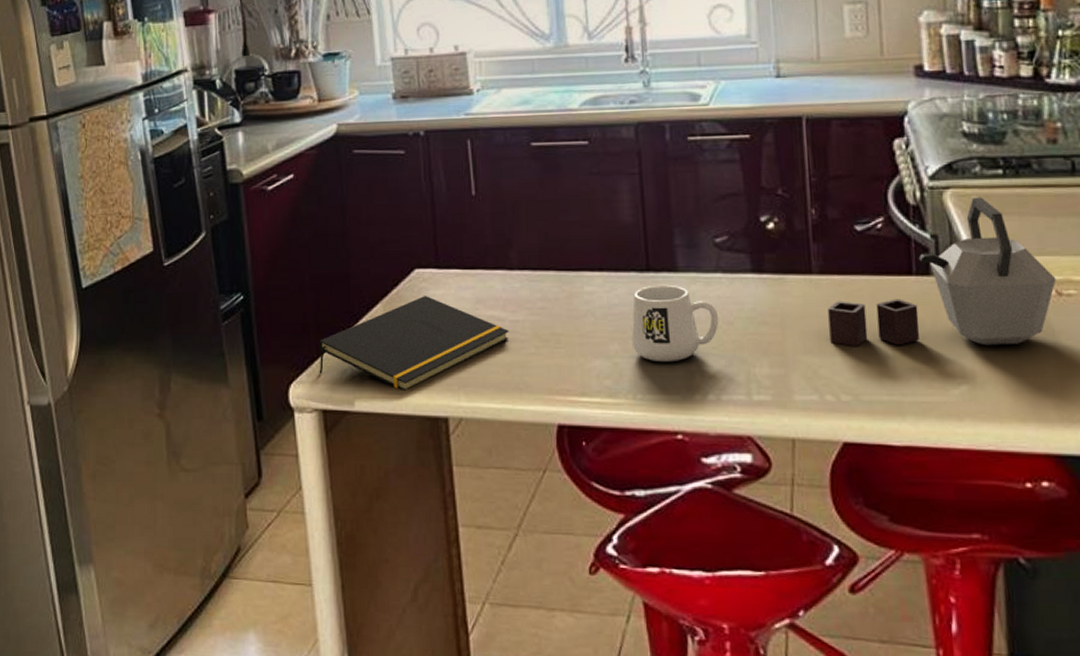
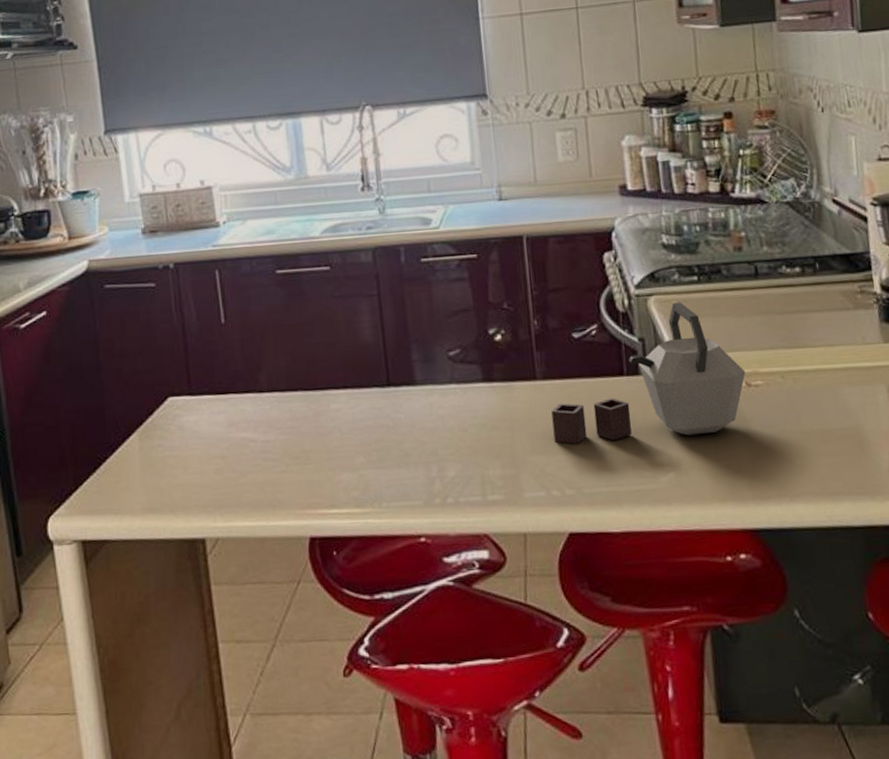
notepad: present [318,296,509,390] -> none [76,422,261,516]
mug: present [631,284,719,363] -> none [375,397,455,471]

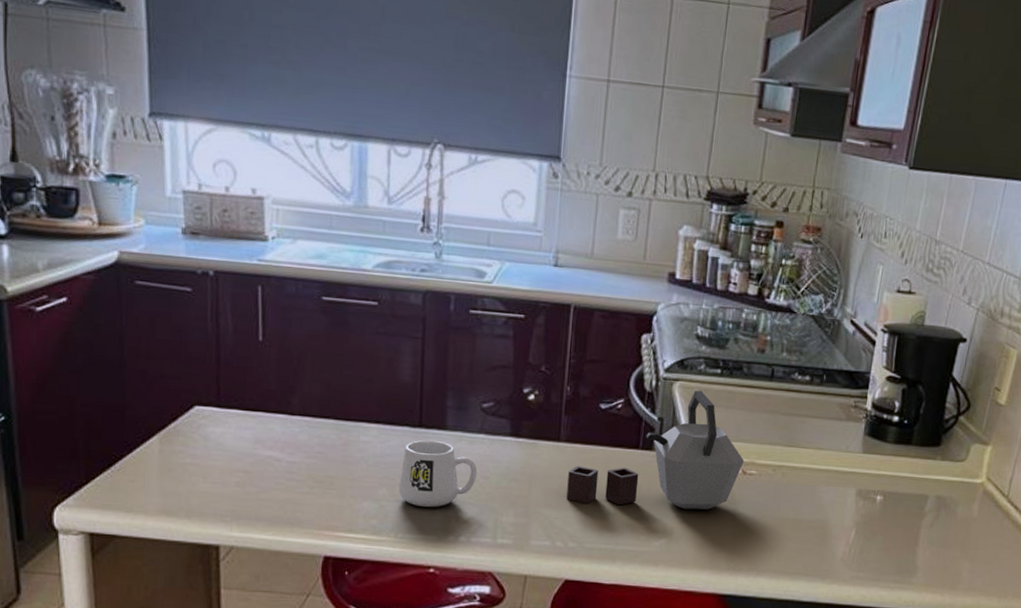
mug: none [375,397,455,471] -> present [398,440,478,508]

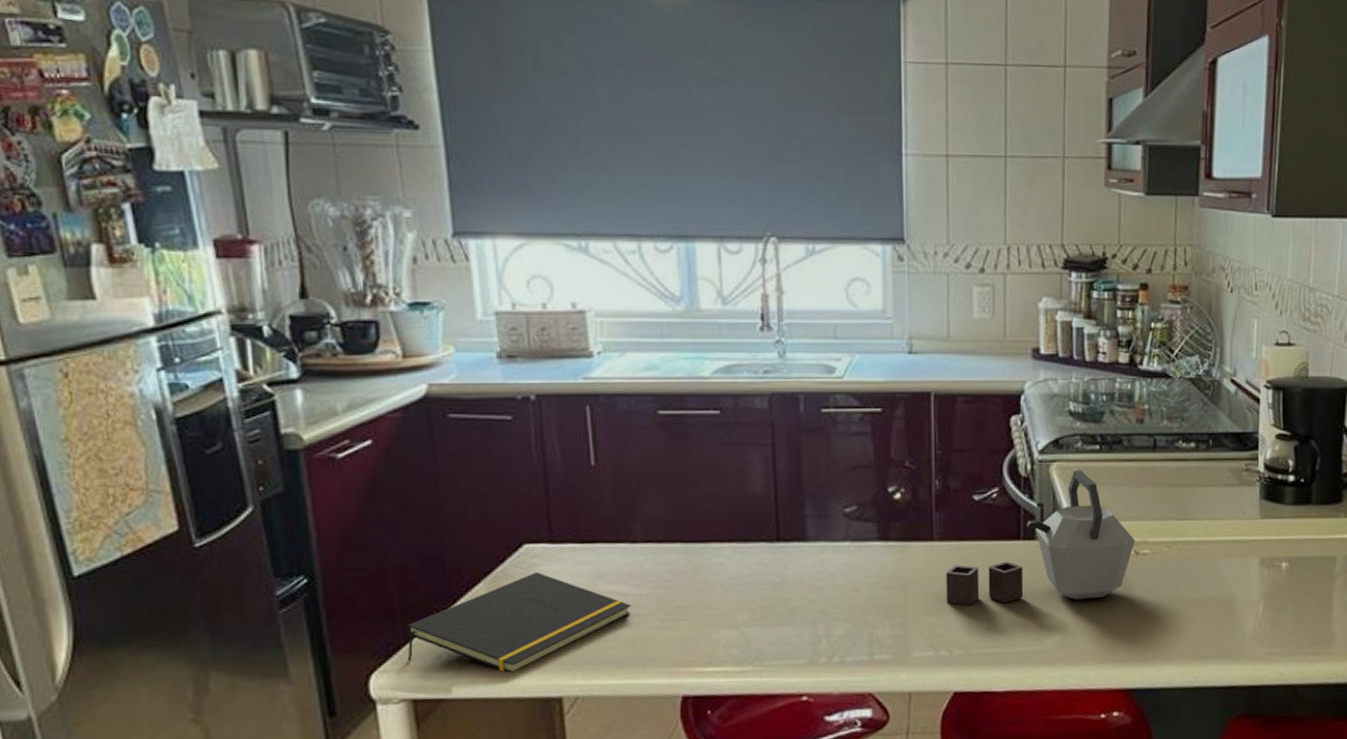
notepad: none [87,432,285,519] -> present [406,572,631,673]
mug: present [398,440,478,508] -> none [759,554,846,629]

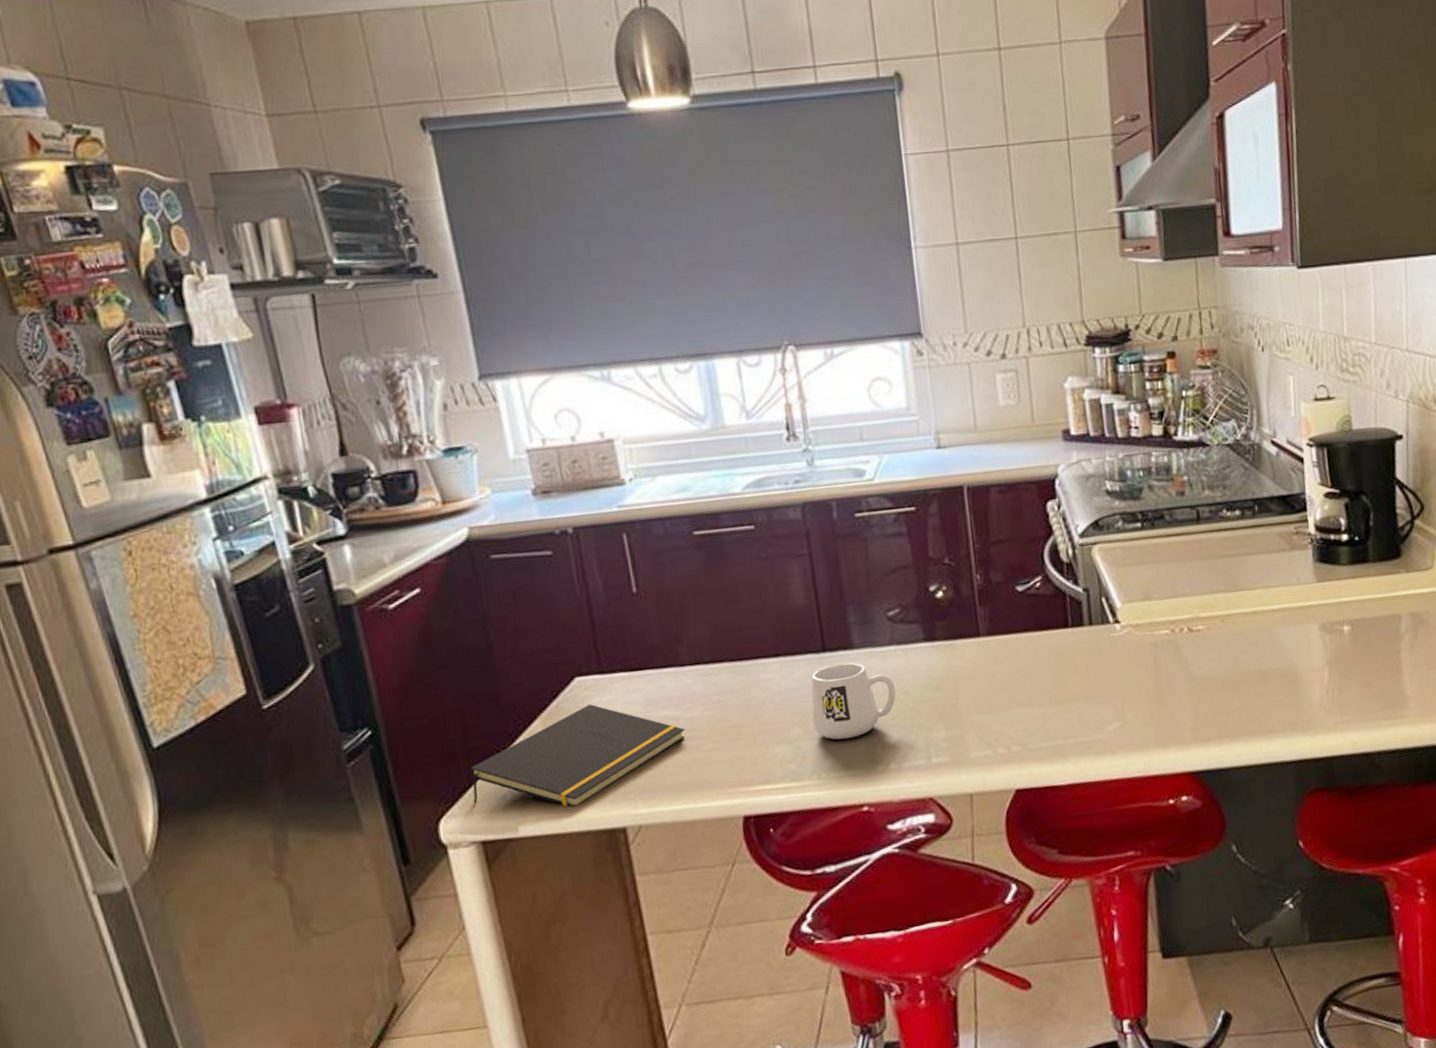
mug: none [759,554,846,629] -> present [811,662,897,740]
kettle: present [946,470,1135,606] -> none [996,549,1188,701]

